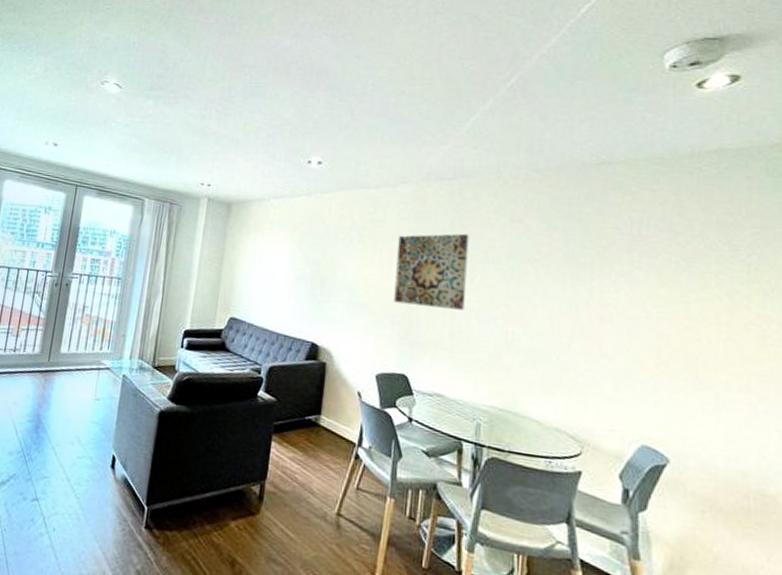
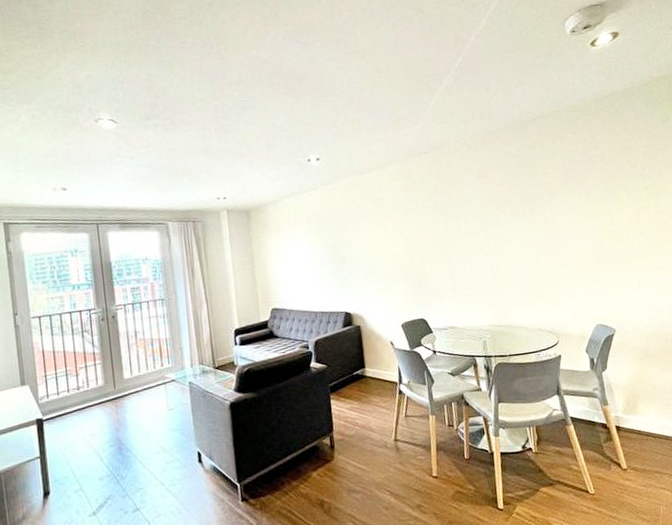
wall art: present [393,233,469,310] -> none [396,195,457,263]

